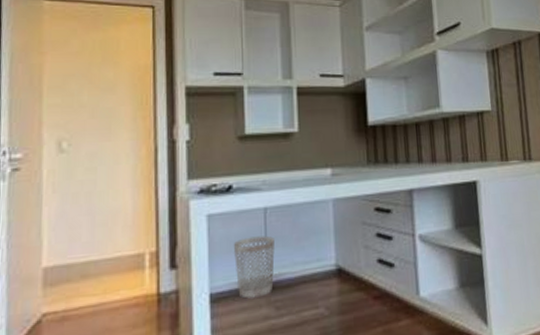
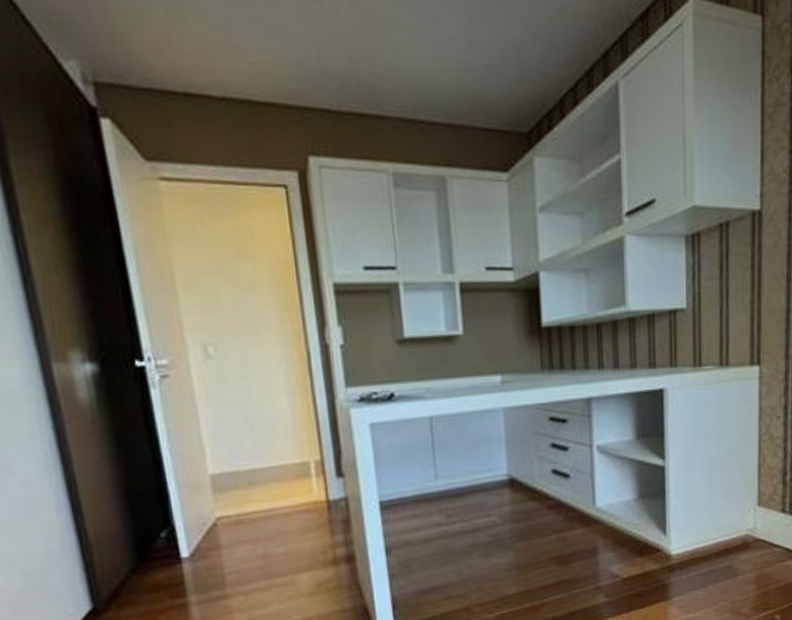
wastebasket: present [234,235,275,299] -> none [400,445,444,506]

